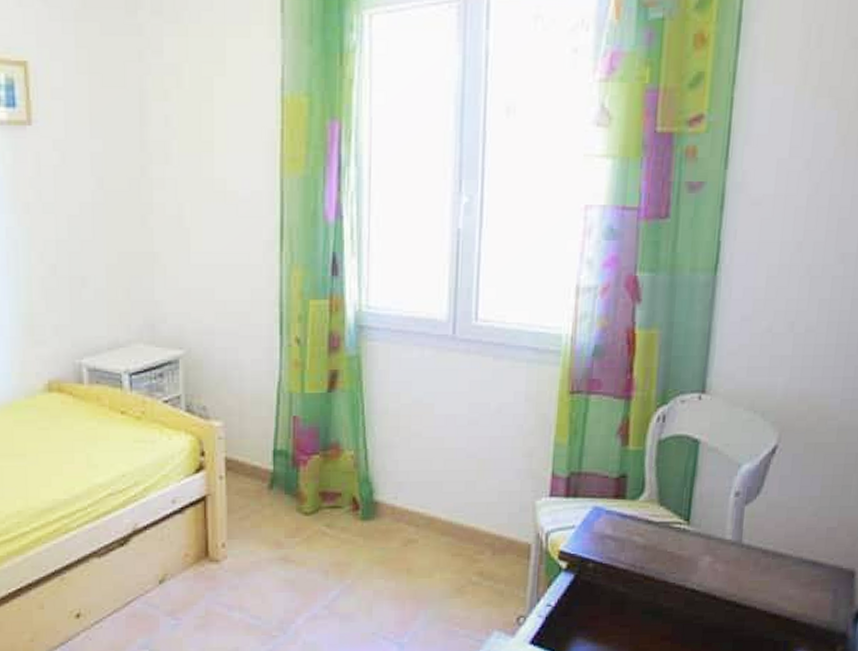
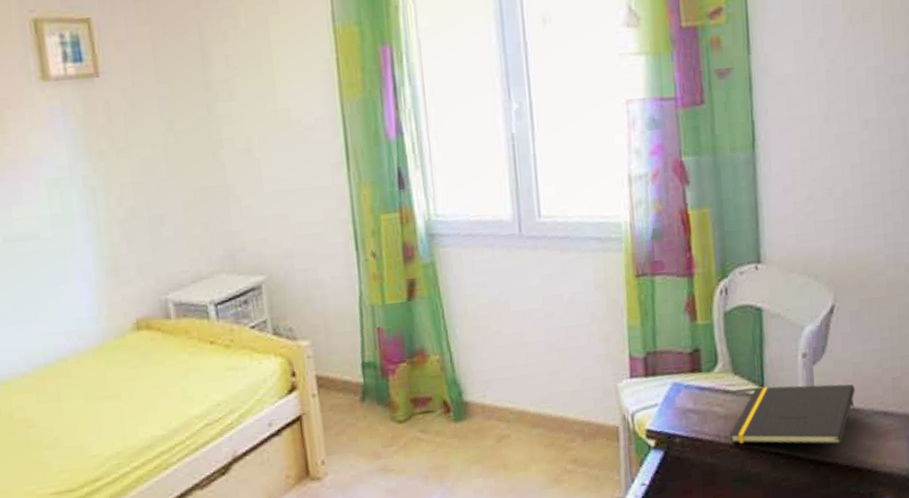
notepad: none [646,521,786,589] -> present [730,384,855,445]

